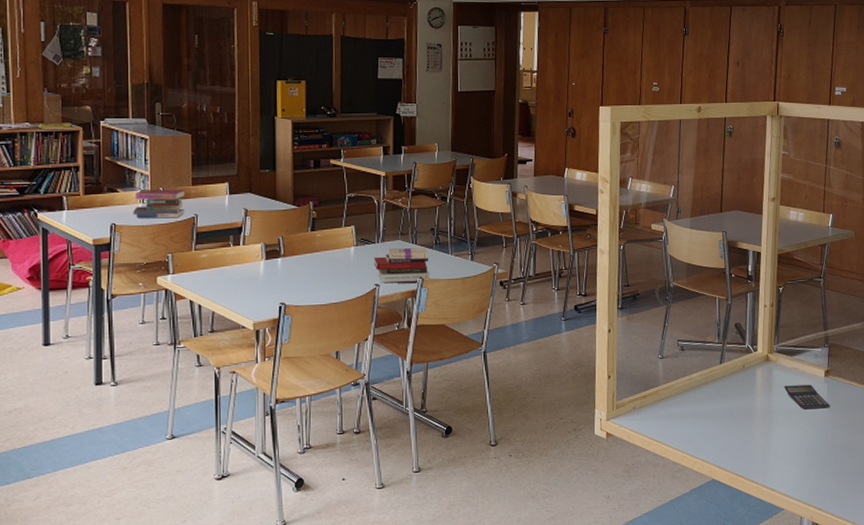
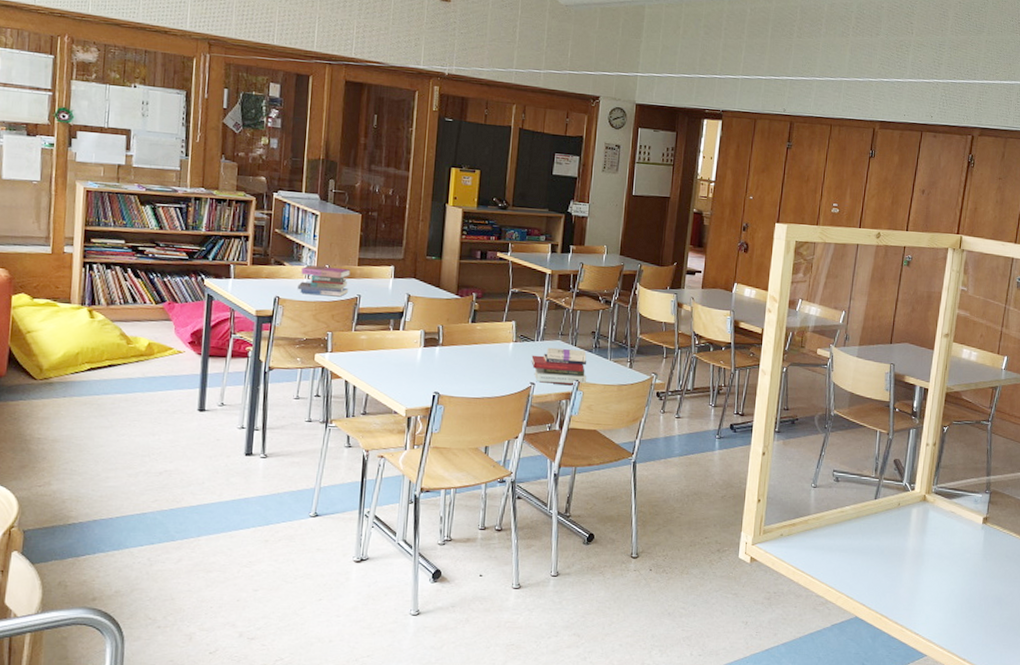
calculator: present [784,384,830,410] -> none [939,529,986,557]

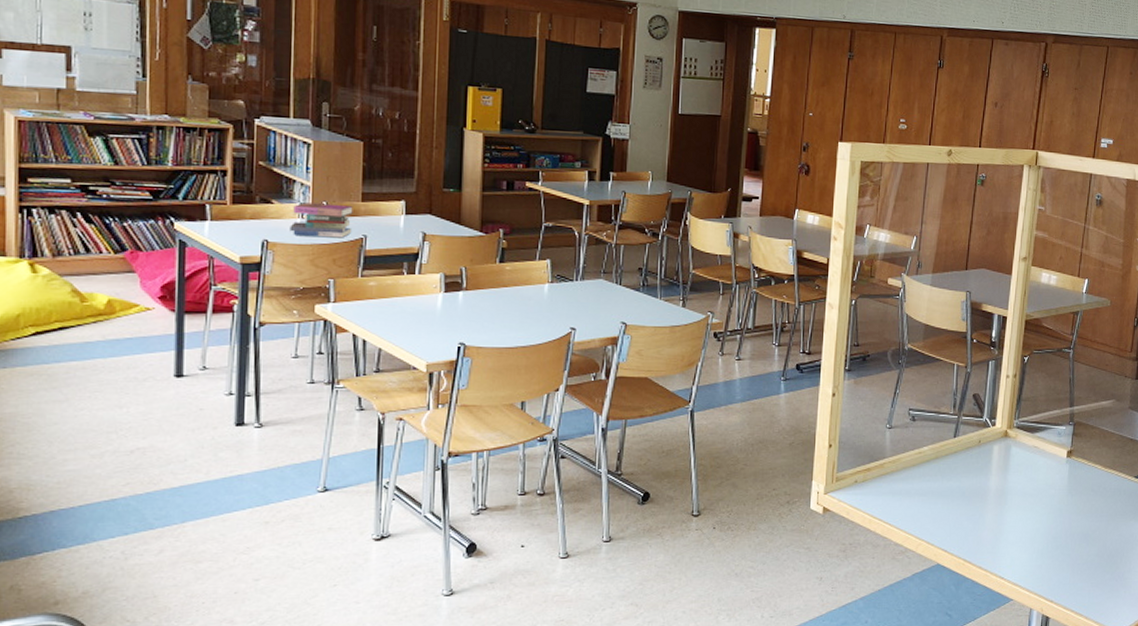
books: present [531,347,587,386] -> none [570,287,635,330]

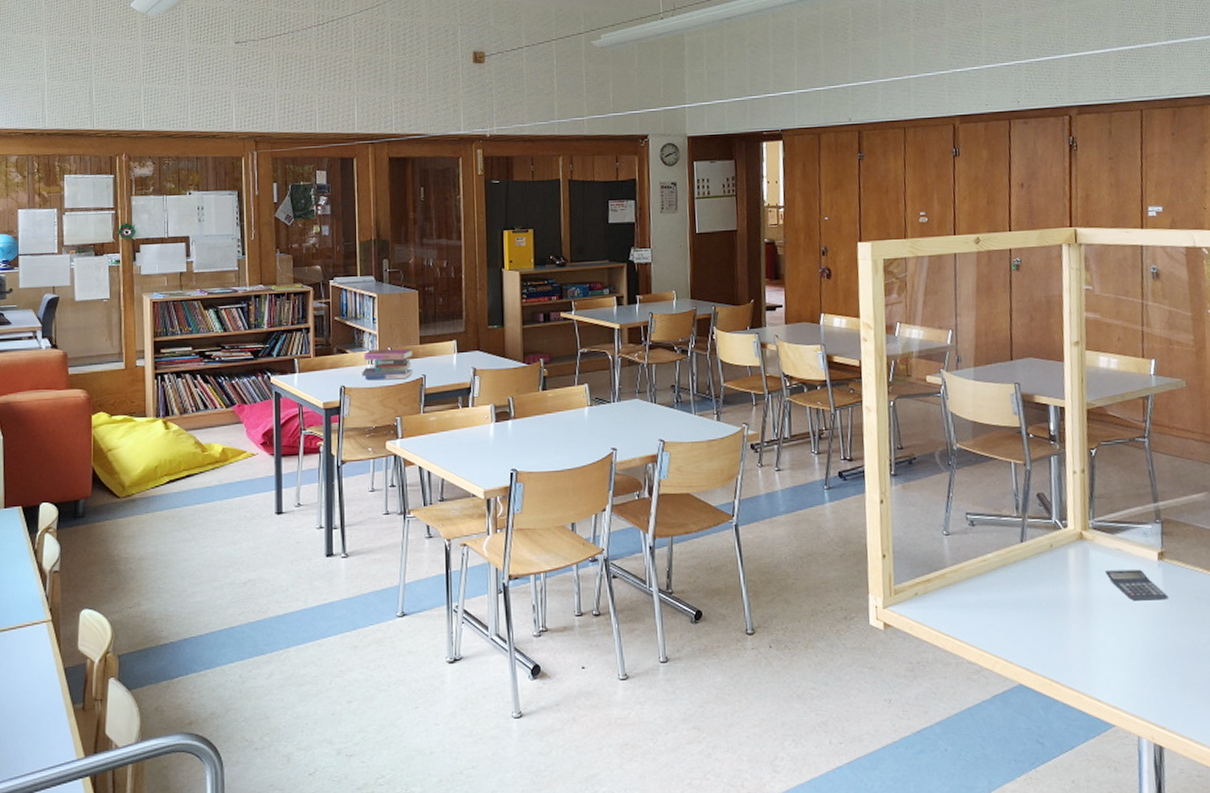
calculator: none [1022,465,1071,492] -> present [1105,569,1169,601]

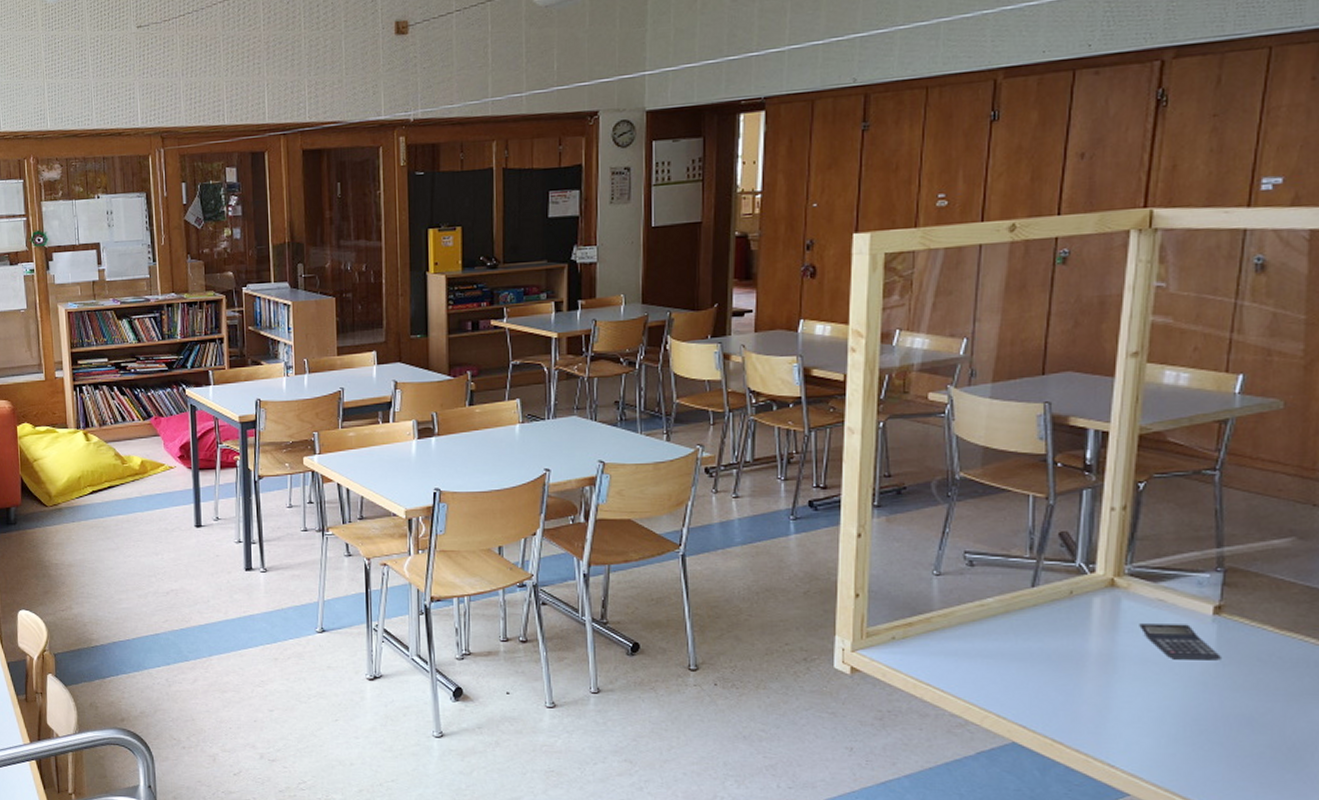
books: present [362,348,414,380] -> none [277,360,331,393]

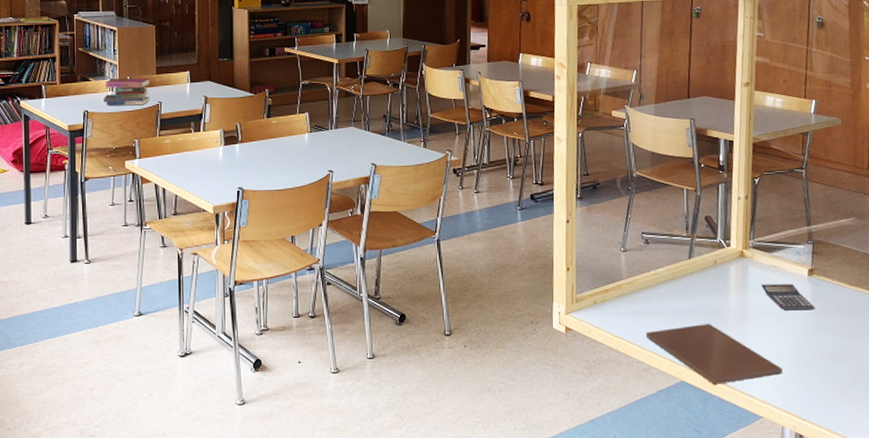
books: none [277,360,331,393] -> present [103,78,150,106]
plaque: none [963,671,1164,749] -> present [645,324,782,384]

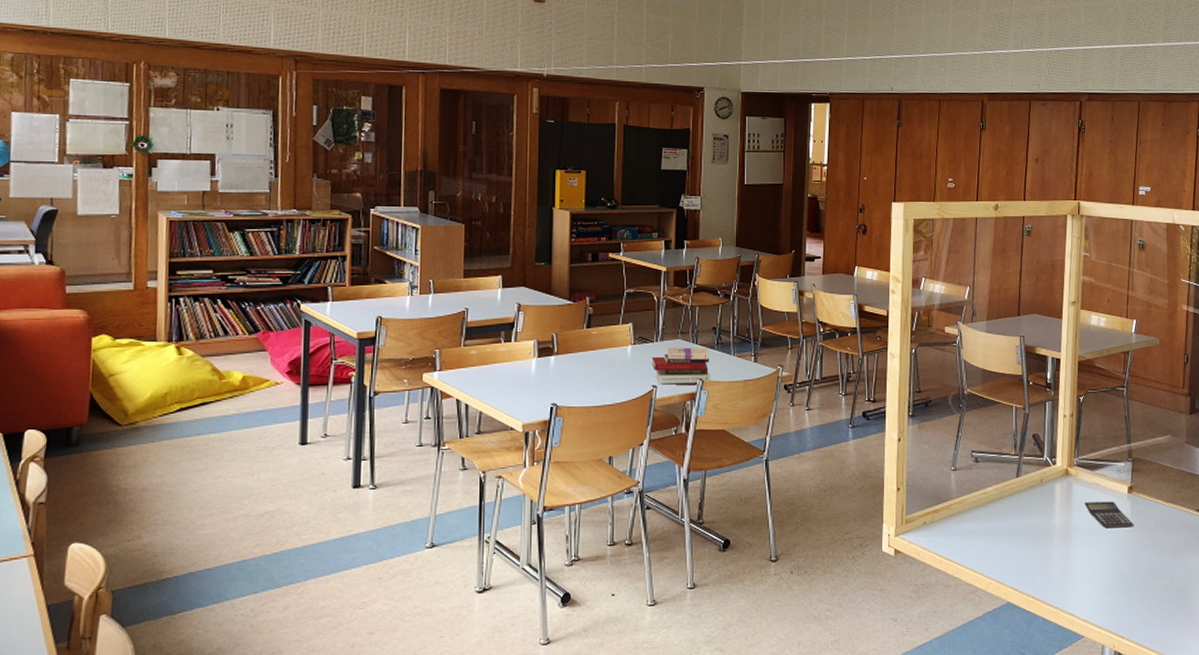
books: present [103,78,150,106] -> none [400,281,456,312]
books: none [327,134,382,170] -> present [651,347,710,386]
plaque: present [645,324,782,384] -> none [973,543,1103,605]

